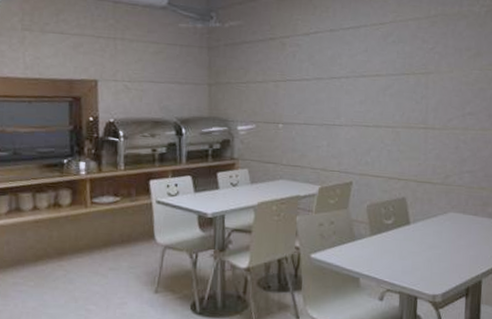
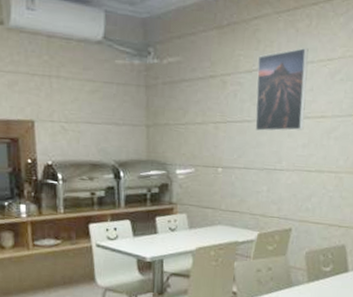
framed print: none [313,12,362,89] -> present [255,47,309,132]

